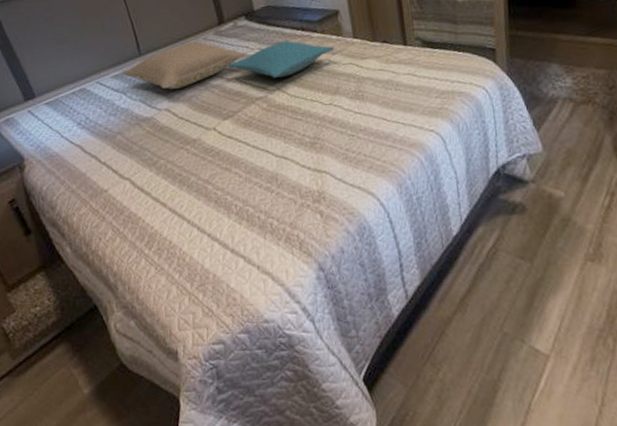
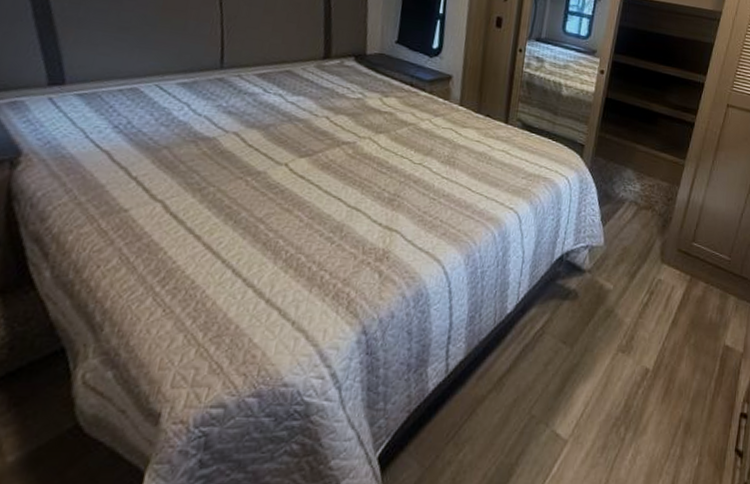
pillow: present [124,41,244,89] -> none [194,68,343,114]
pillow: present [228,41,335,78] -> none [321,91,439,128]

